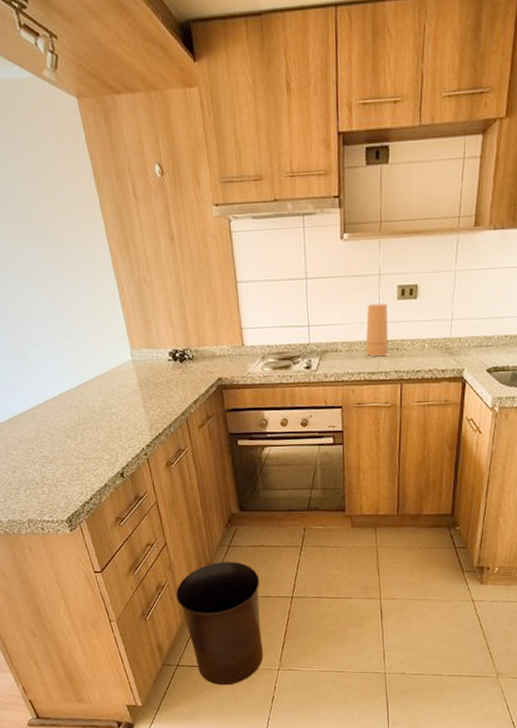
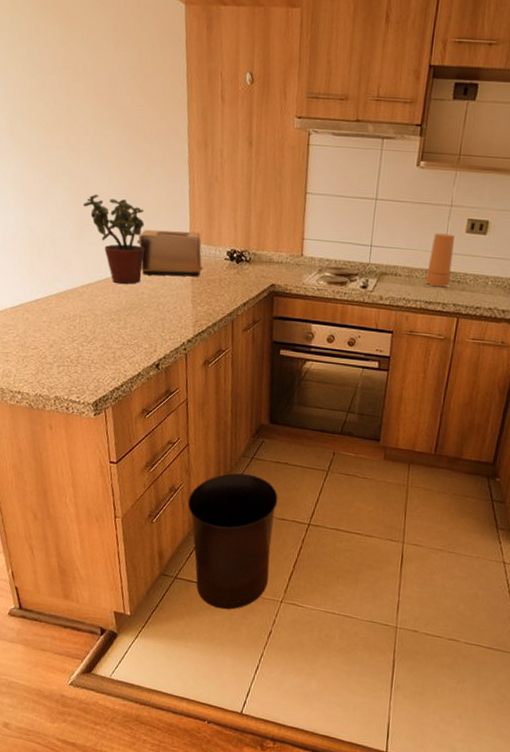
potted plant: none [14,314,89,400] -> present [82,194,145,284]
toaster: none [77,337,149,388] -> present [137,229,203,277]

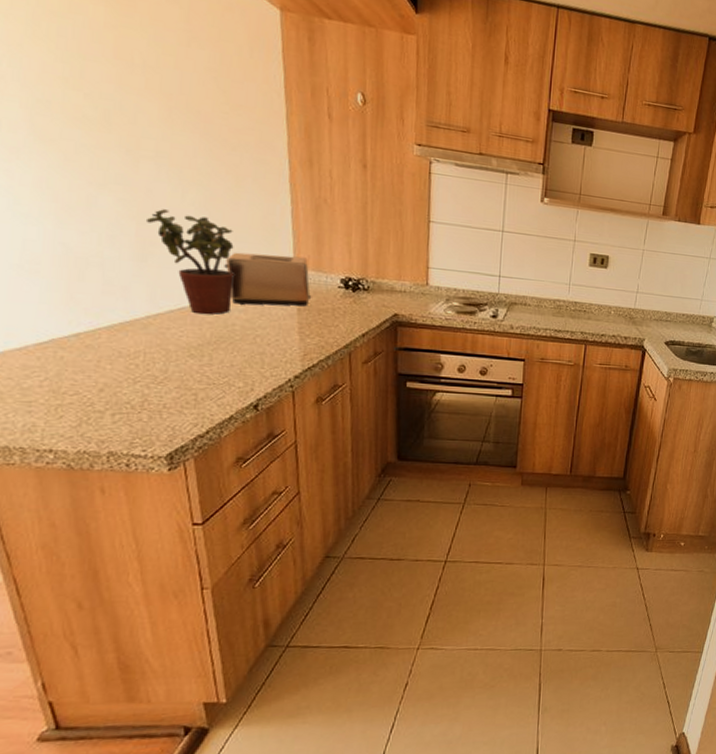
waste bin: present [187,473,278,609] -> none [300,518,410,671]
canister: present [426,233,455,287] -> none [554,265,579,317]

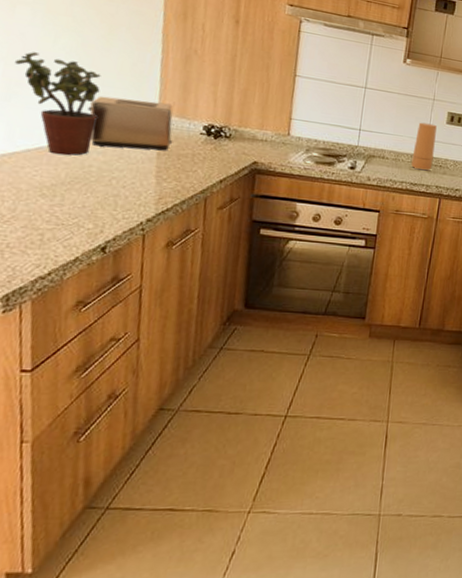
canister: none [554,265,579,317] -> present [411,122,437,171]

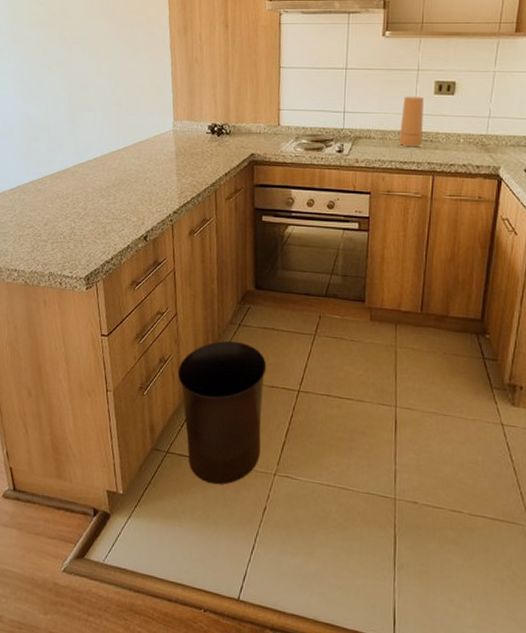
potted plant: present [14,52,101,156] -> none [74,81,131,162]
toaster: present [87,96,174,151] -> none [124,109,187,153]
waste bin: none [132,368,251,537] -> present [177,341,267,485]

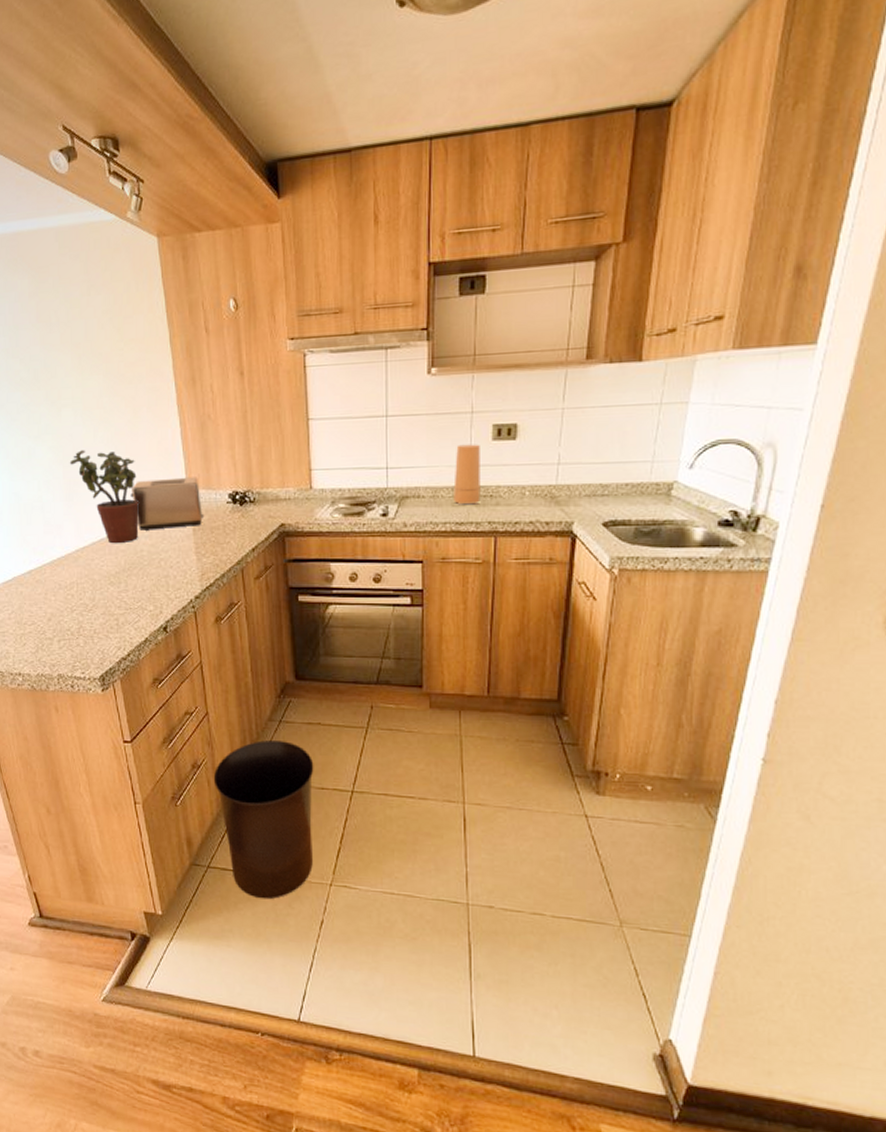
potted plant: none [74,81,131,162] -> present [69,450,139,543]
toaster: none [124,109,187,153] -> present [130,477,205,531]

